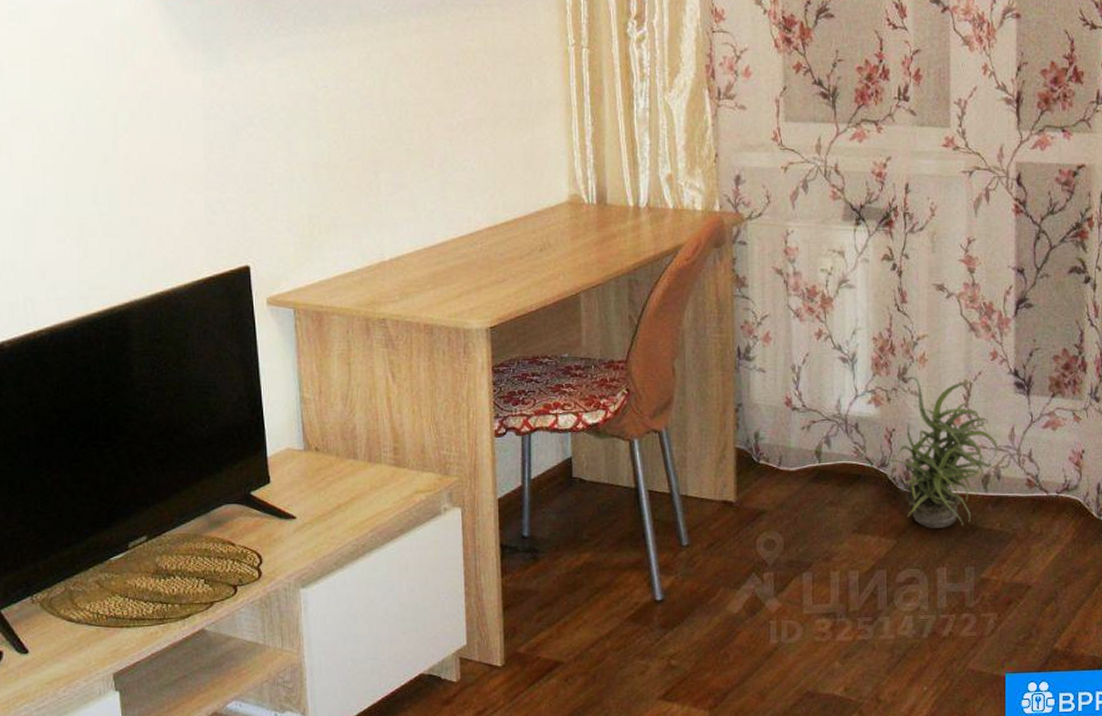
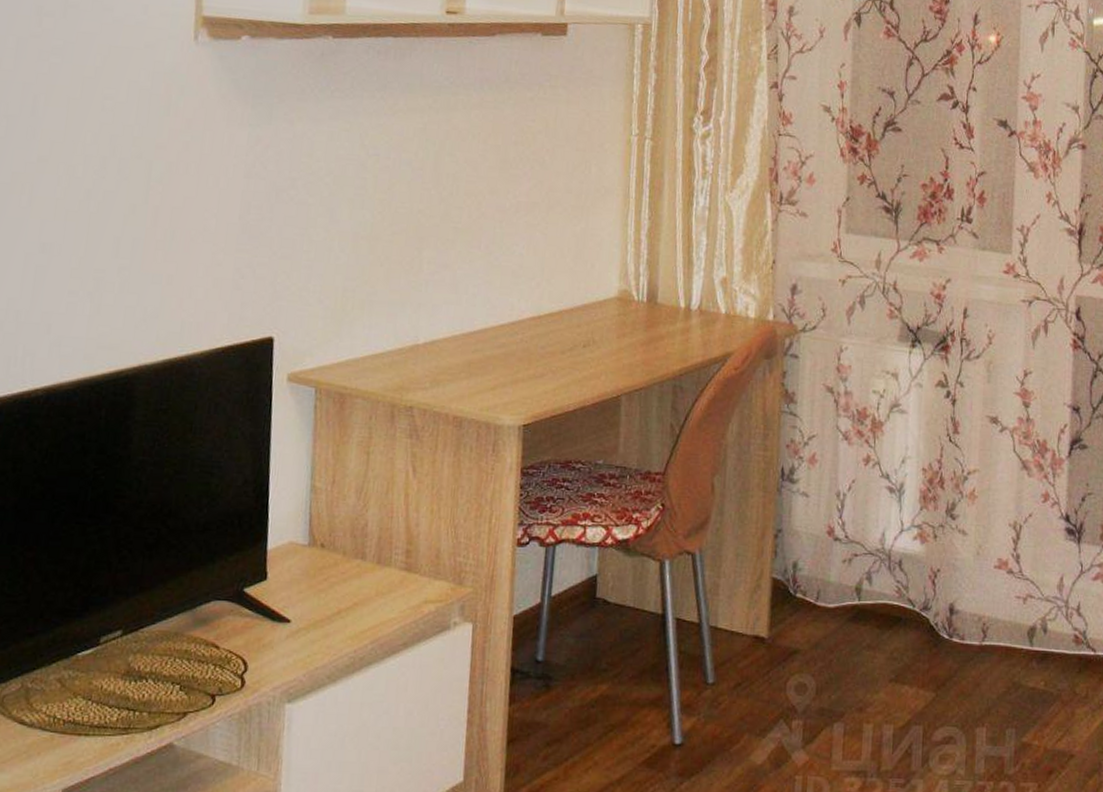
potted plant: present [888,376,997,528] -> none [931,513,1045,683]

